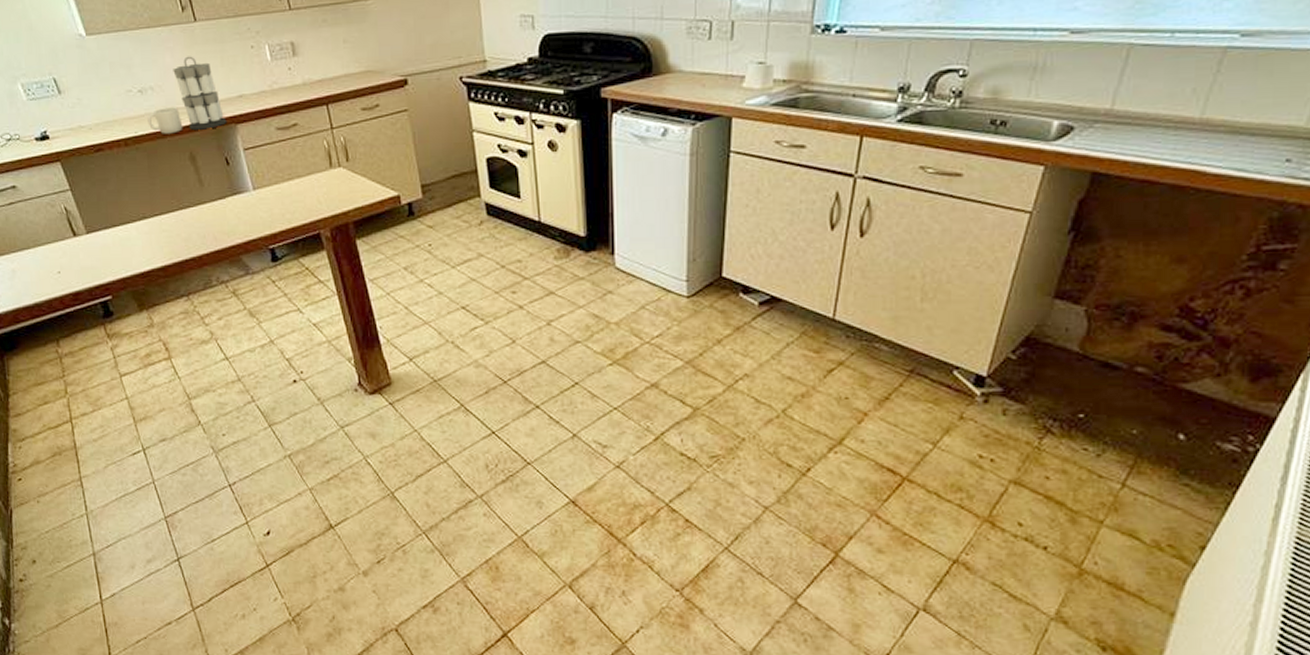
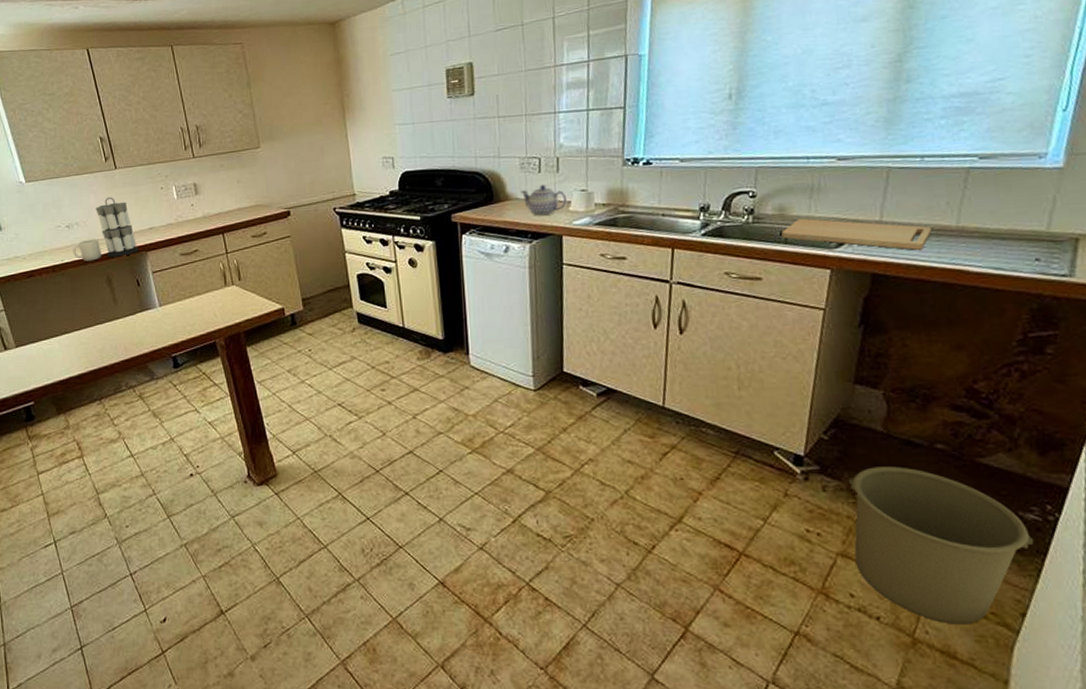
teapot: none [685,53,740,93] -> present [520,184,567,216]
cutting board: none [992,103,1170,146] -> present [781,218,932,250]
bucket: none [1029,390,1228,557] -> present [848,466,1034,625]

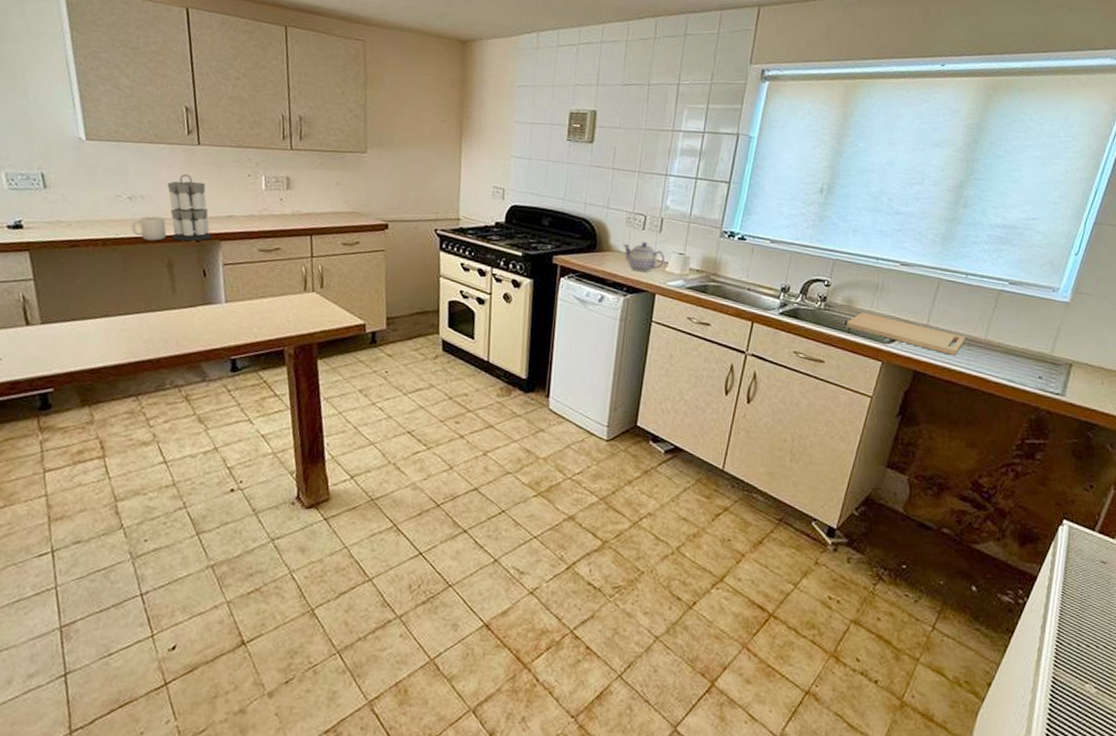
bucket: present [848,466,1034,625] -> none [865,544,1006,691]

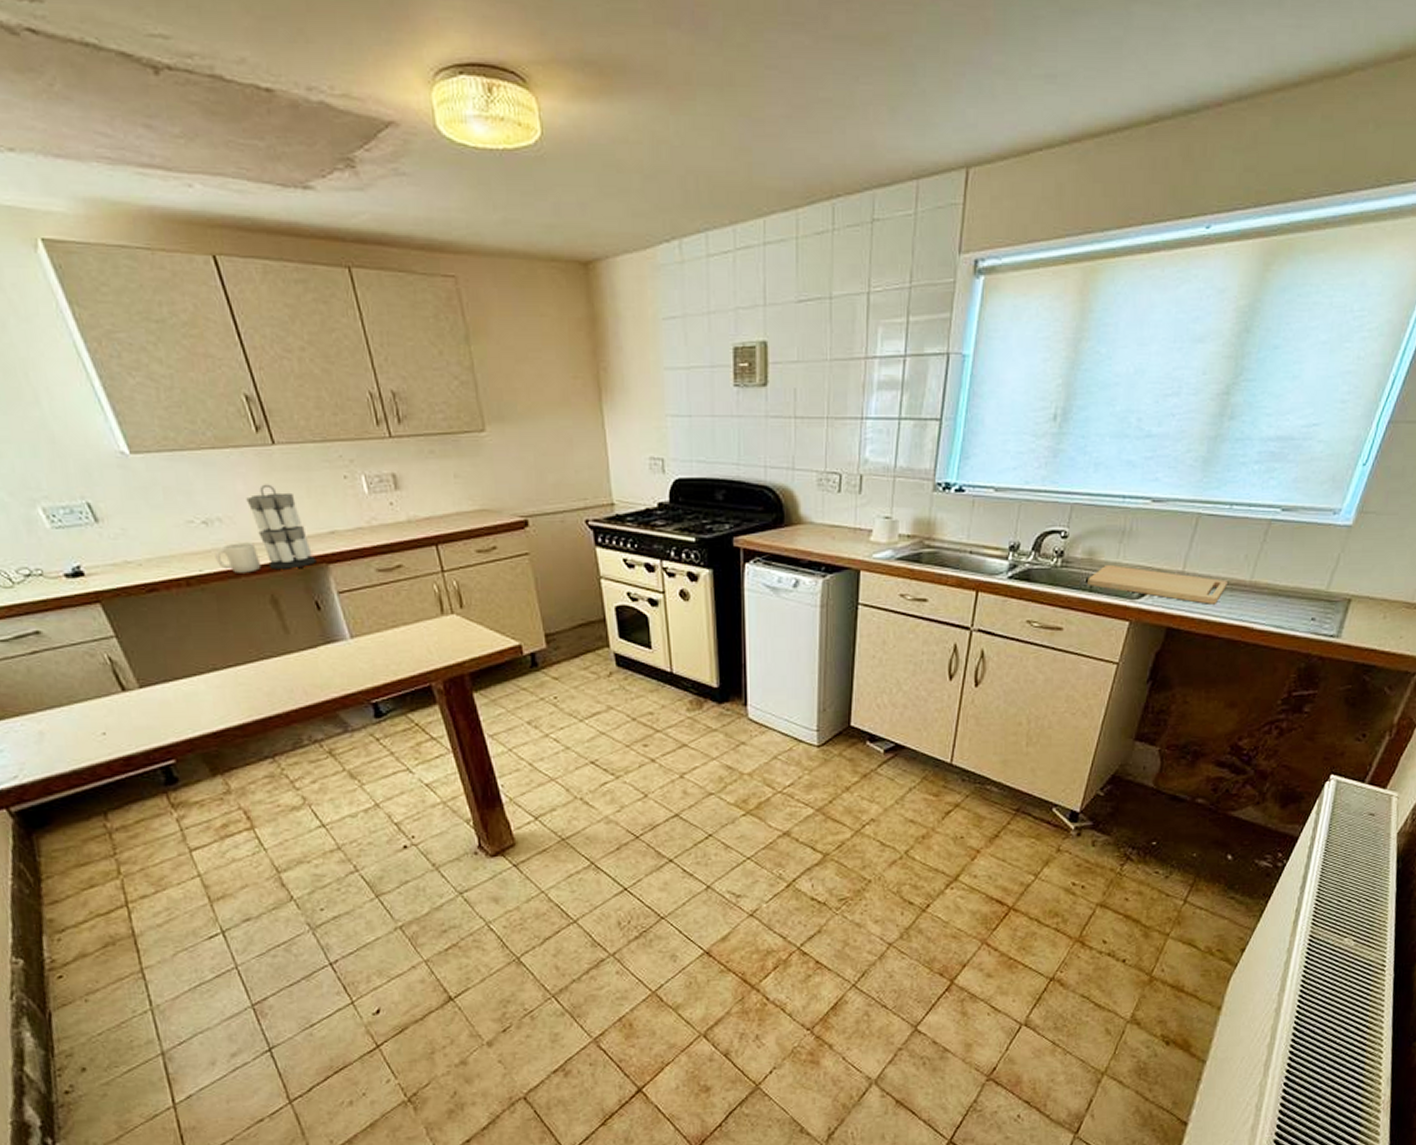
teapot: present [623,241,665,273] -> none [816,506,868,545]

